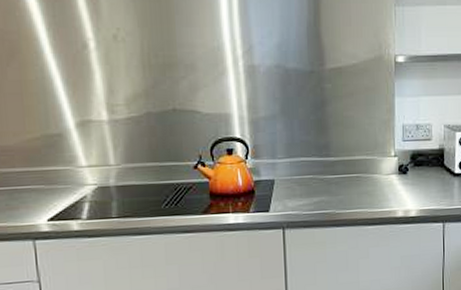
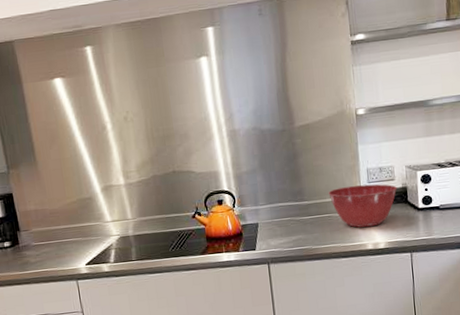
mixing bowl: none [358,143,434,192] -> present [328,184,397,228]

